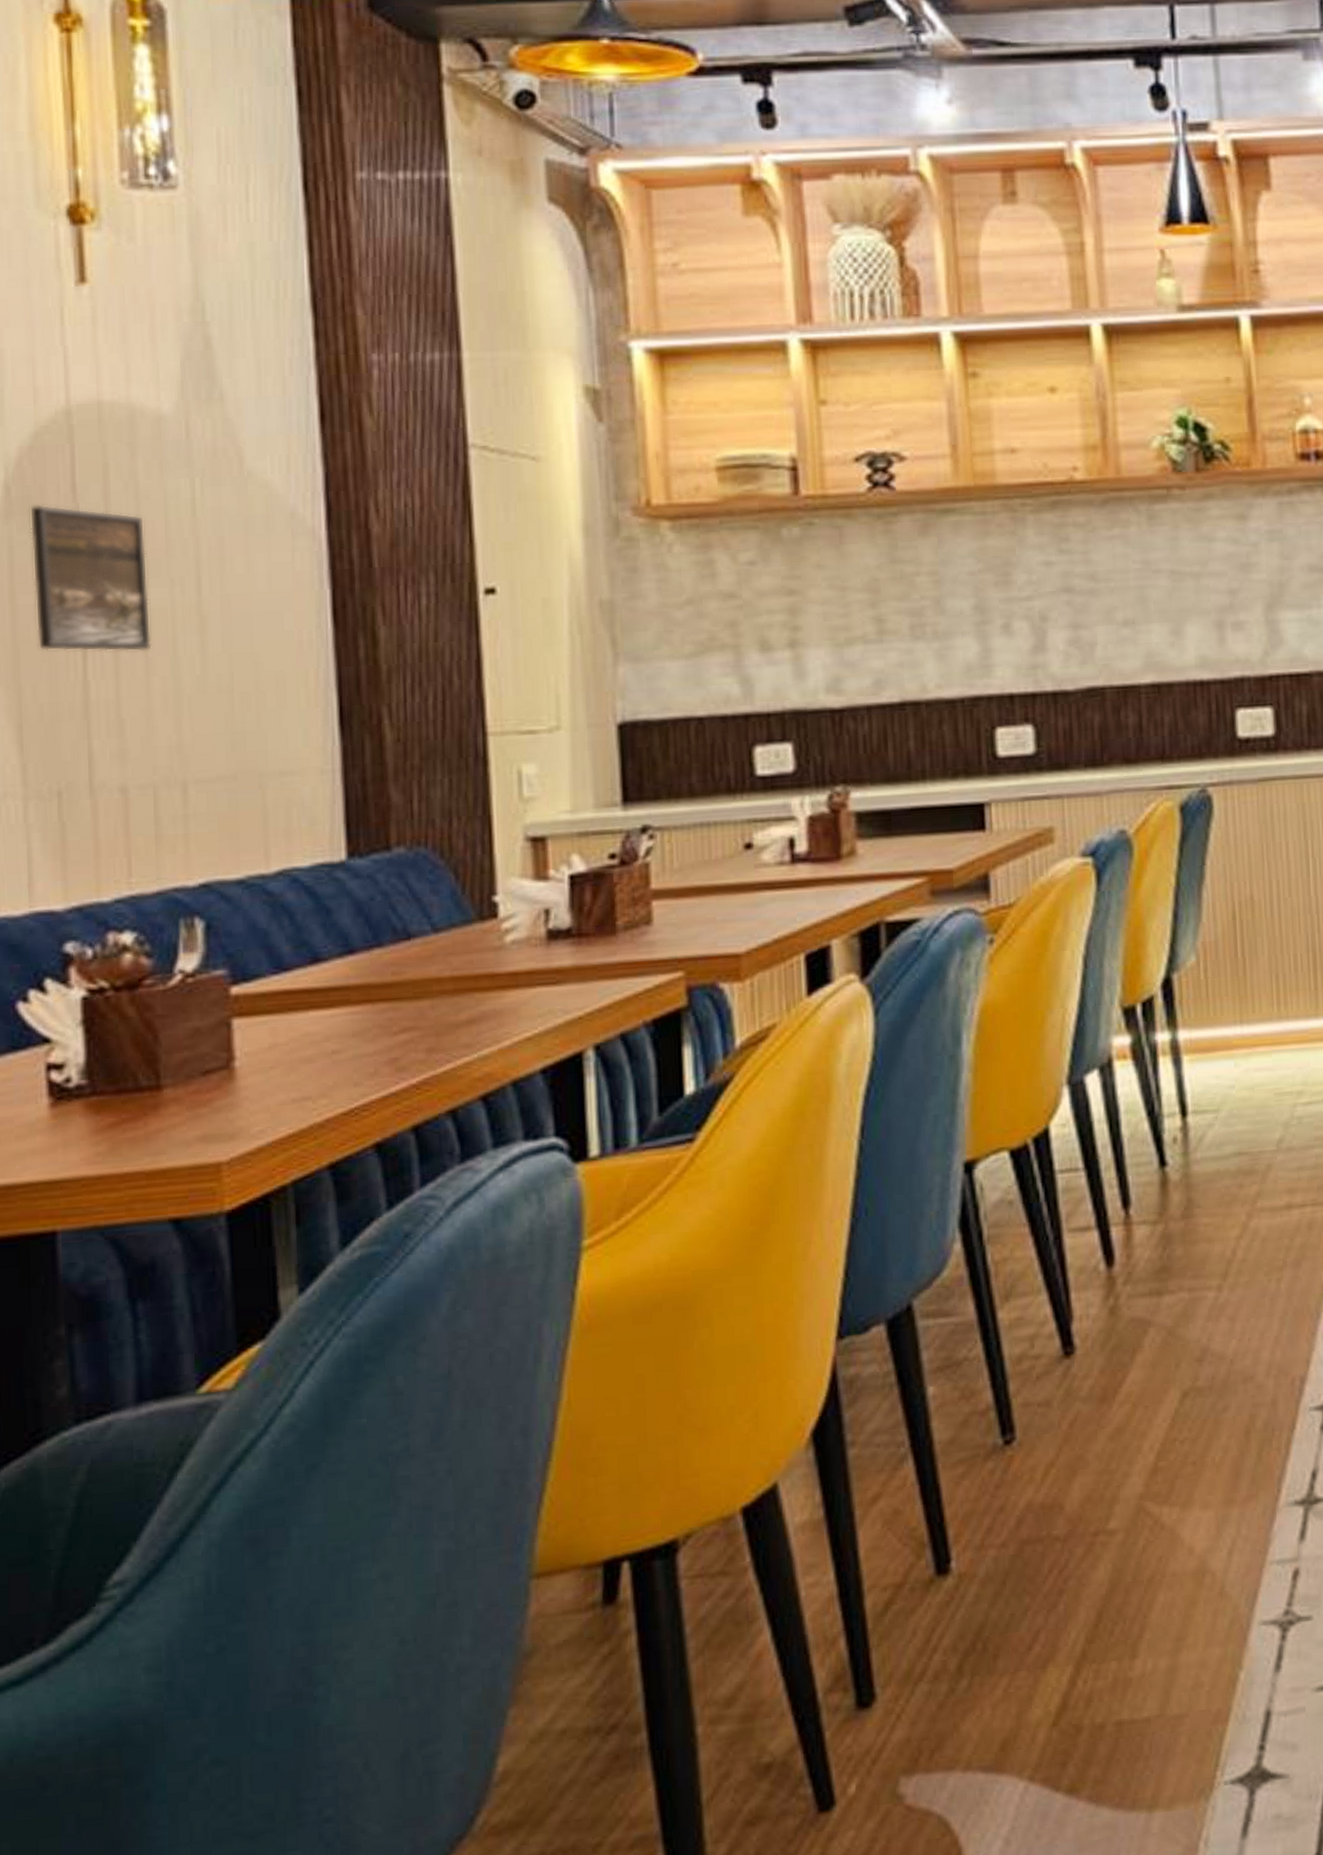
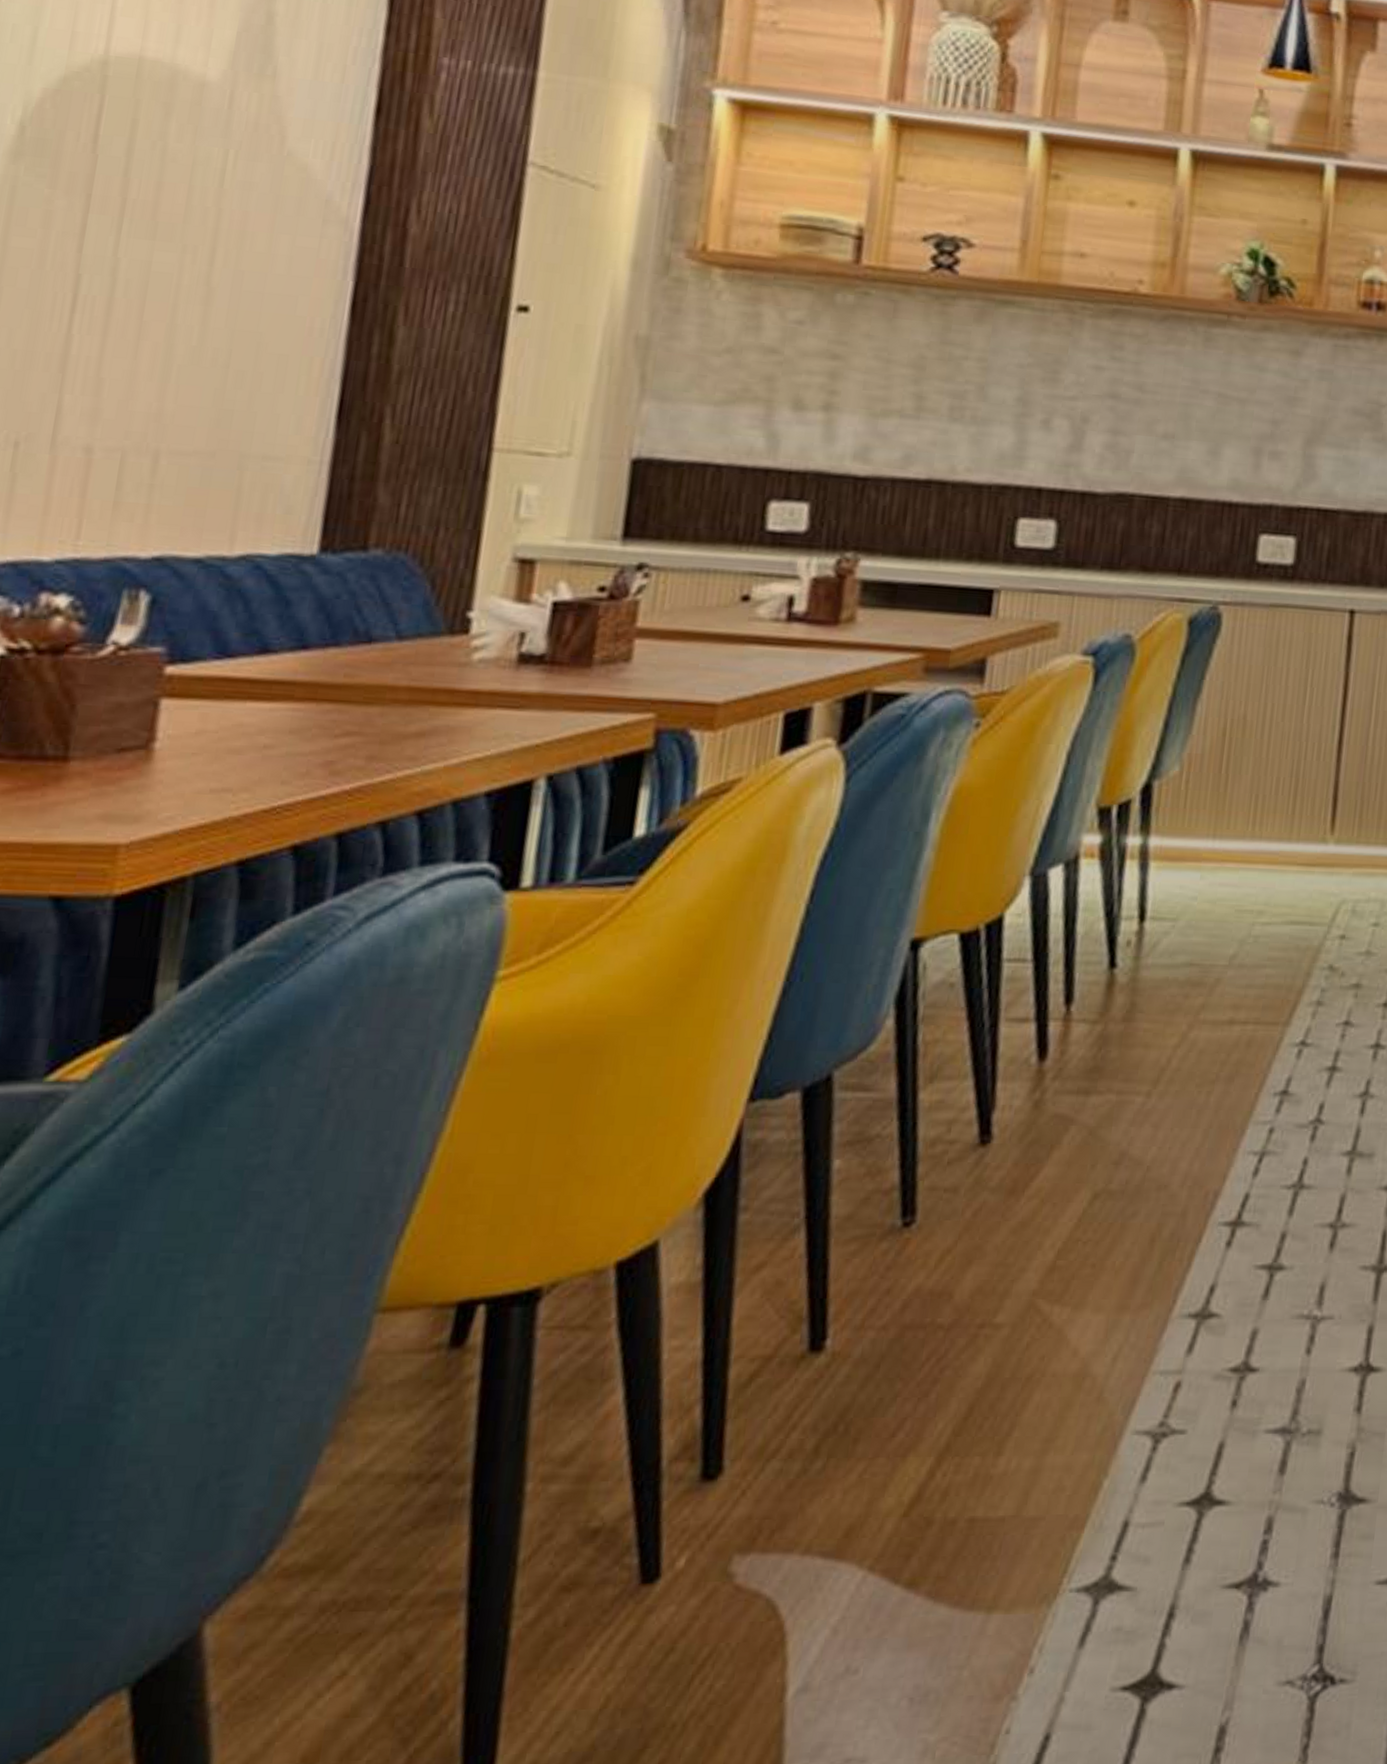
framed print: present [29,504,152,652] -> none [23,148,167,314]

